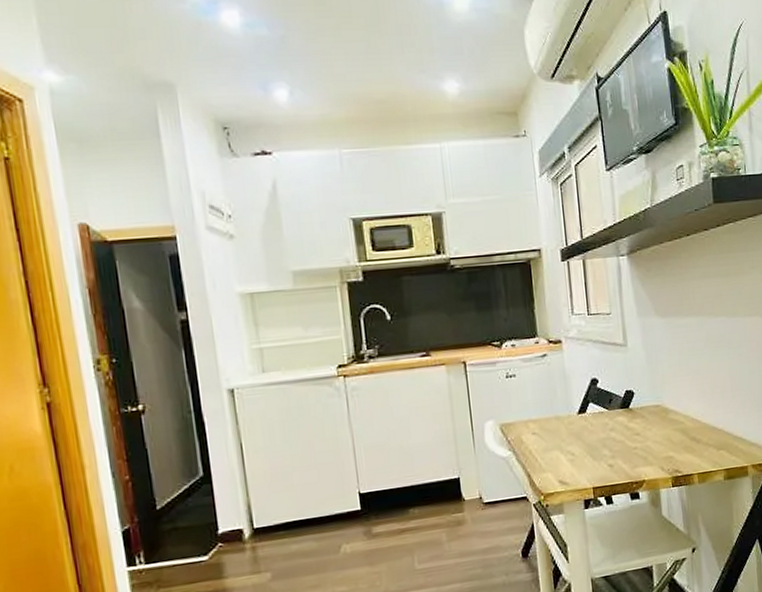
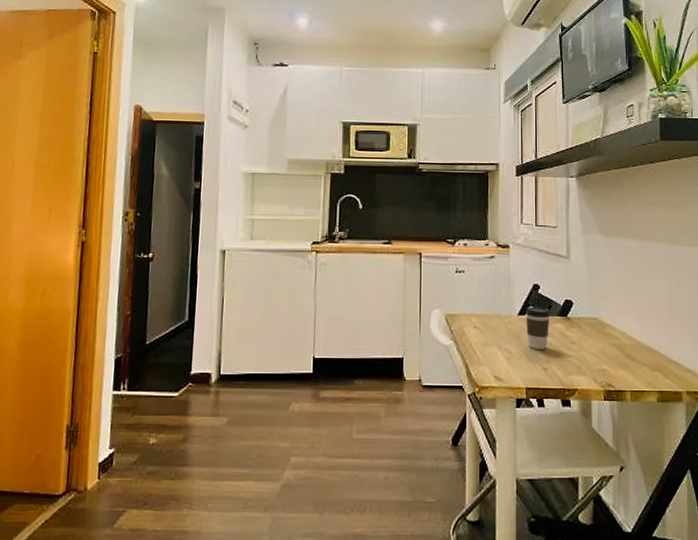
coffee cup: none [585,402,612,447] -> present [525,307,550,349]

